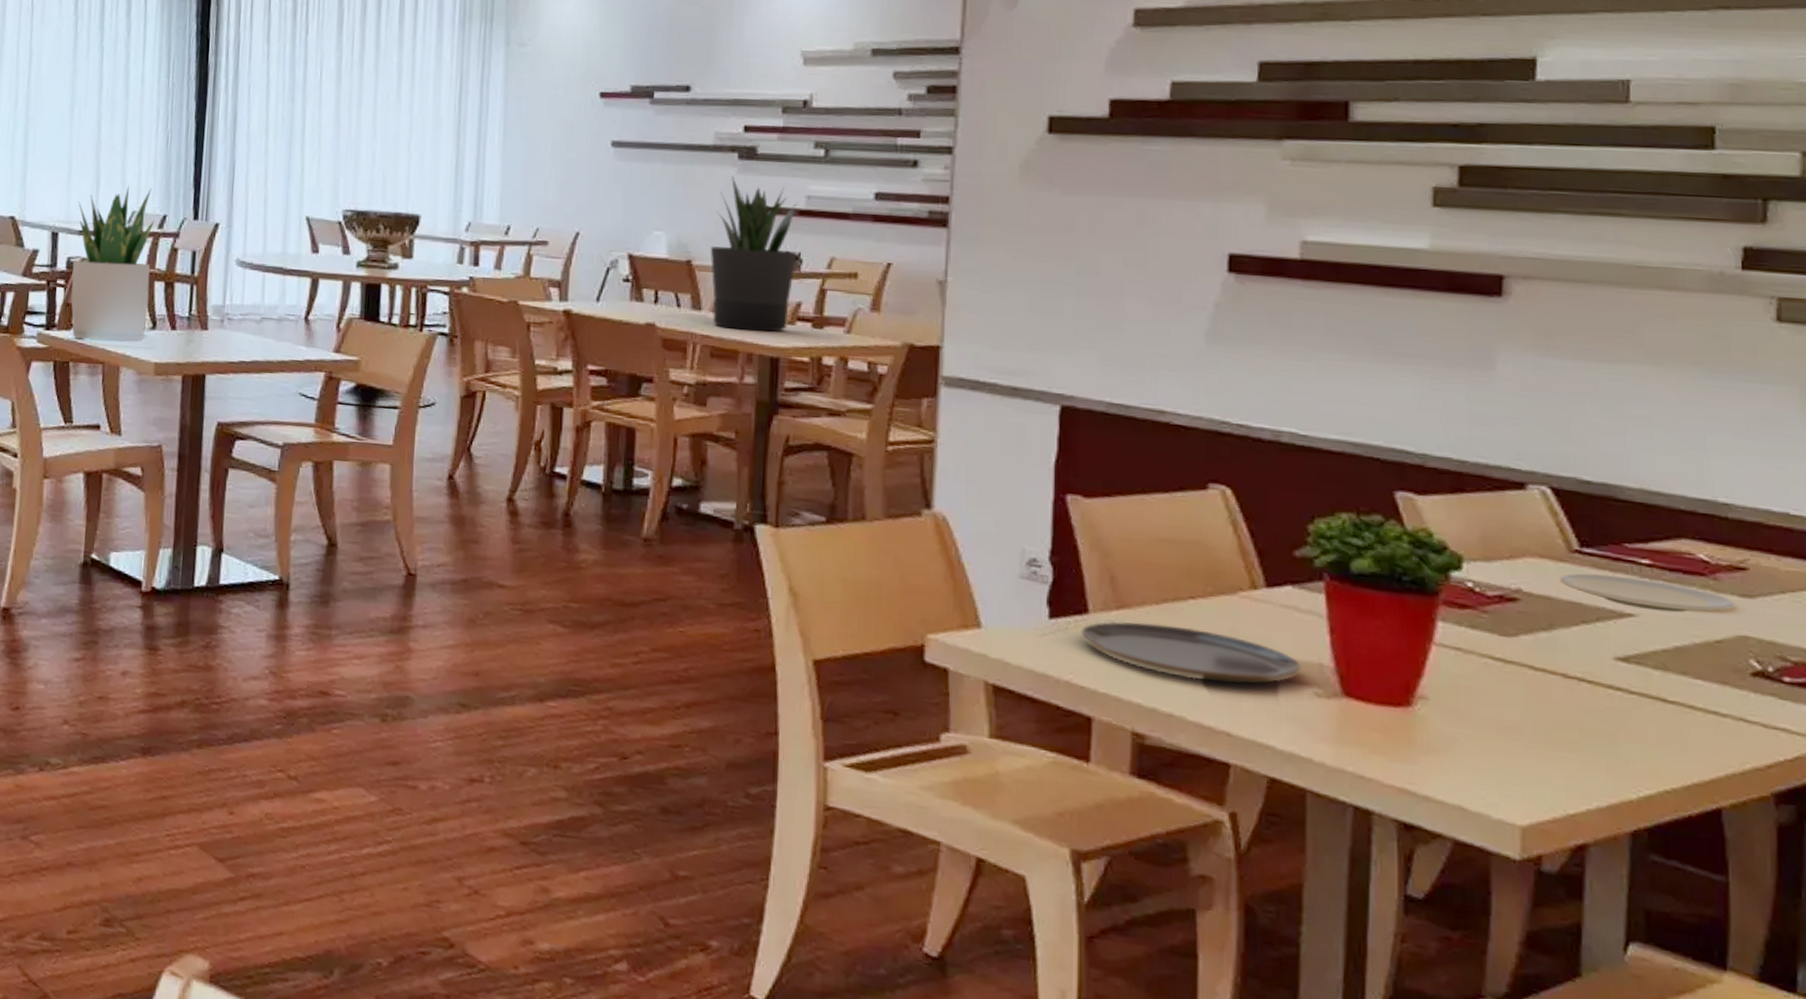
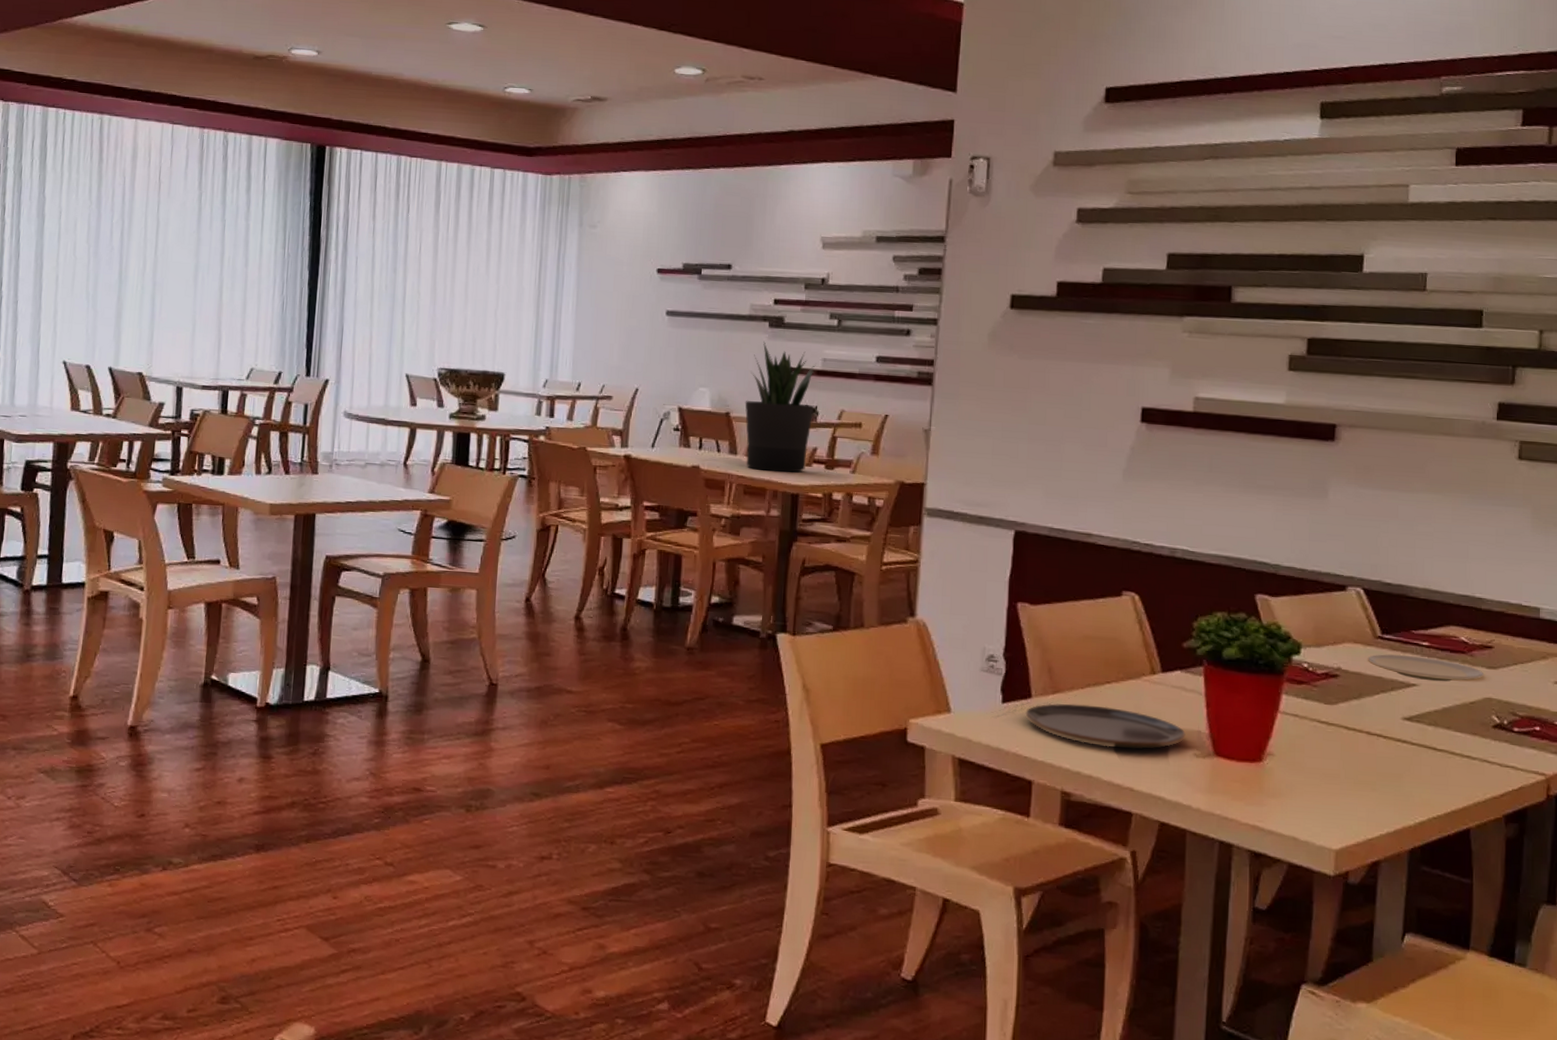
planter: present [71,185,154,342] -> none [194,345,270,486]

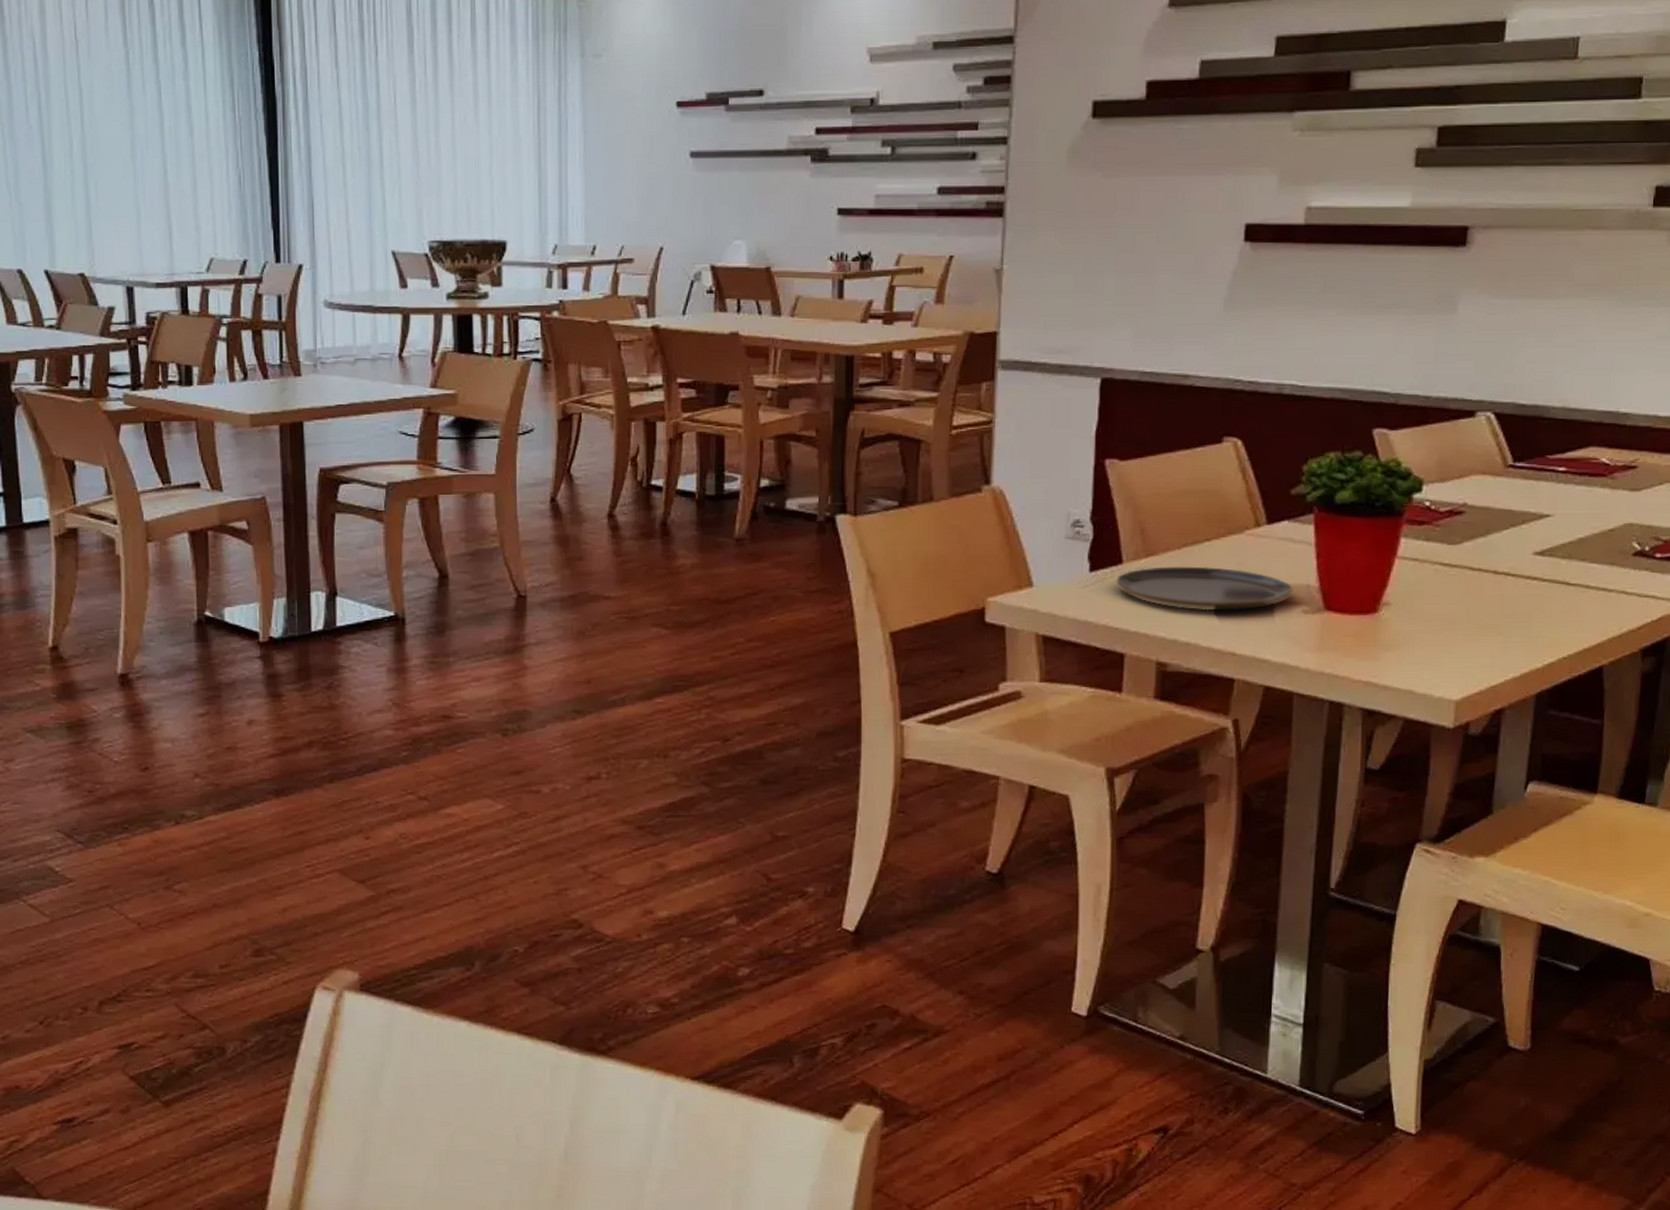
planter: present [745,341,816,473] -> none [787,179,868,331]
plate: present [1368,654,1483,682] -> none [1497,484,1625,510]

